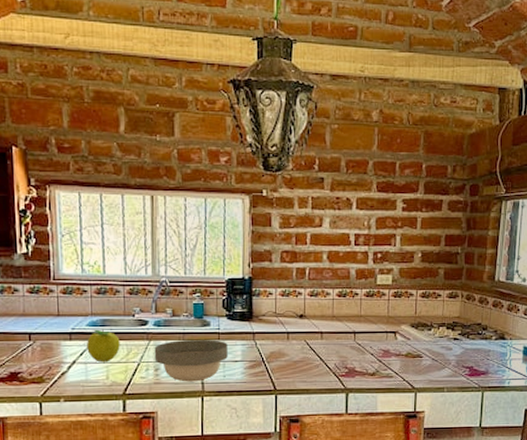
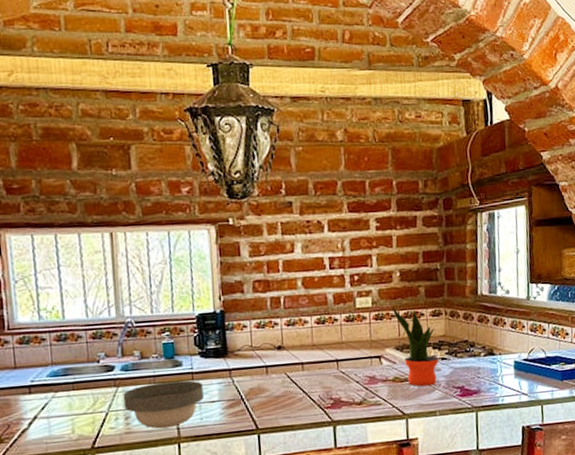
fruit: present [87,329,120,363] -> none [48,379,86,416]
potted plant: none [410,286,451,364] -> present [391,307,439,387]

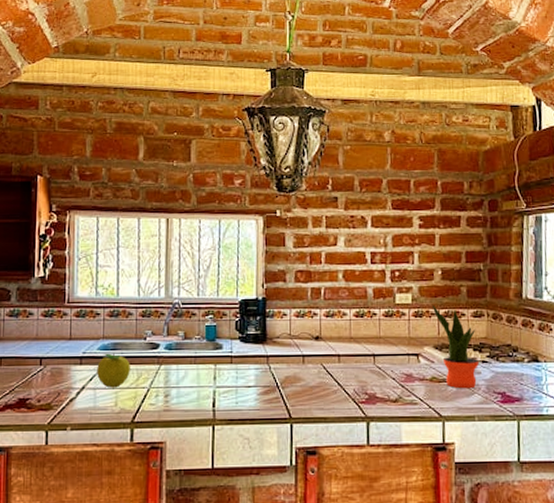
fruit: none [48,379,86,416] -> present [97,353,130,388]
bowl: present [123,380,204,429] -> none [165,363,241,409]

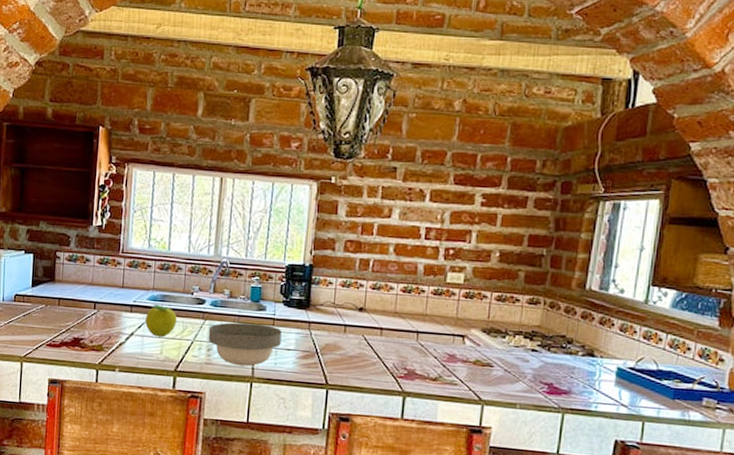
bowl: none [165,363,241,409] -> present [208,322,282,367]
potted plant: present [431,305,480,389] -> none [484,288,530,376]

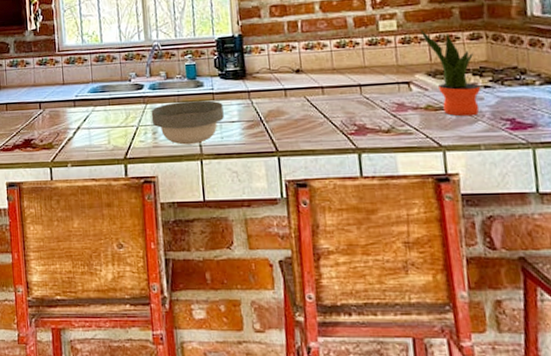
fruit: present [145,304,177,338] -> none [89,95,119,128]
potted plant: none [484,288,530,376] -> present [420,30,481,117]

